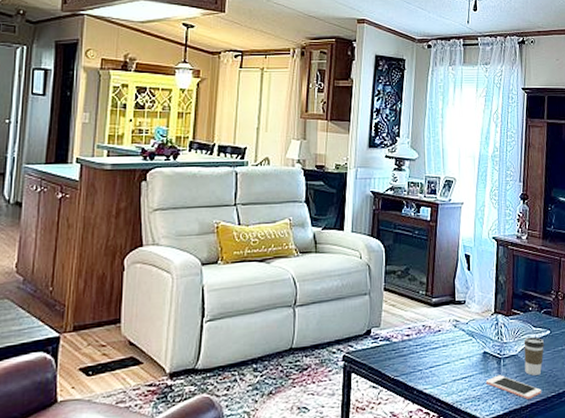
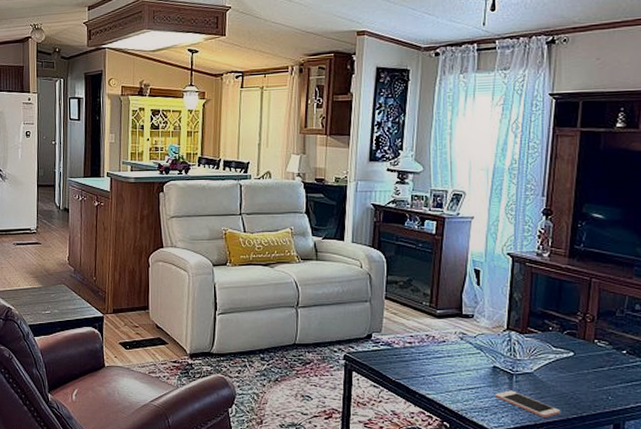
coffee cup: present [523,336,545,376] -> none [541,357,567,395]

